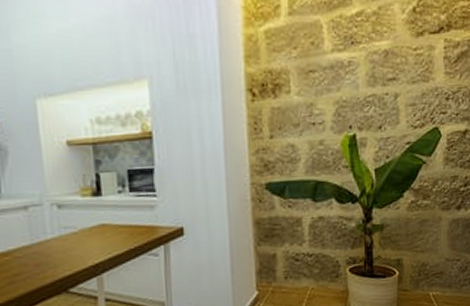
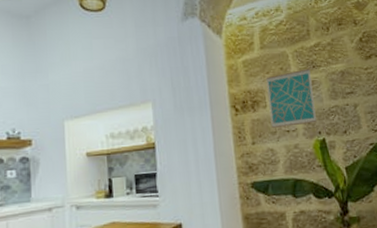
wall art: none [292,45,348,119] -> present [266,68,317,128]

